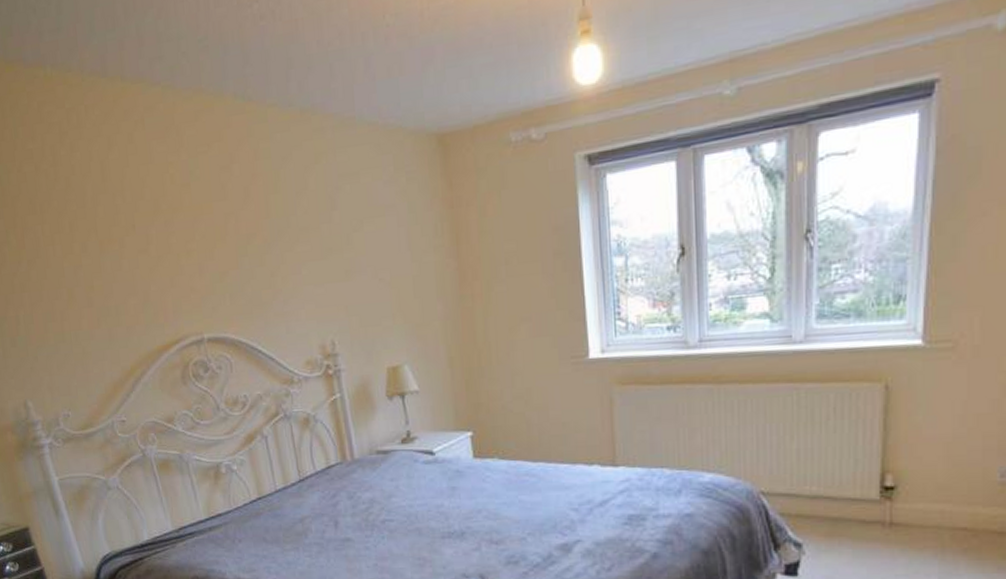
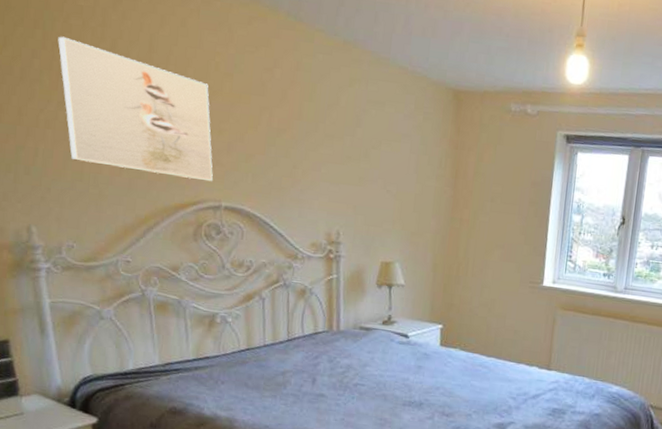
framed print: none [16,187,190,321] -> present [58,36,213,182]

